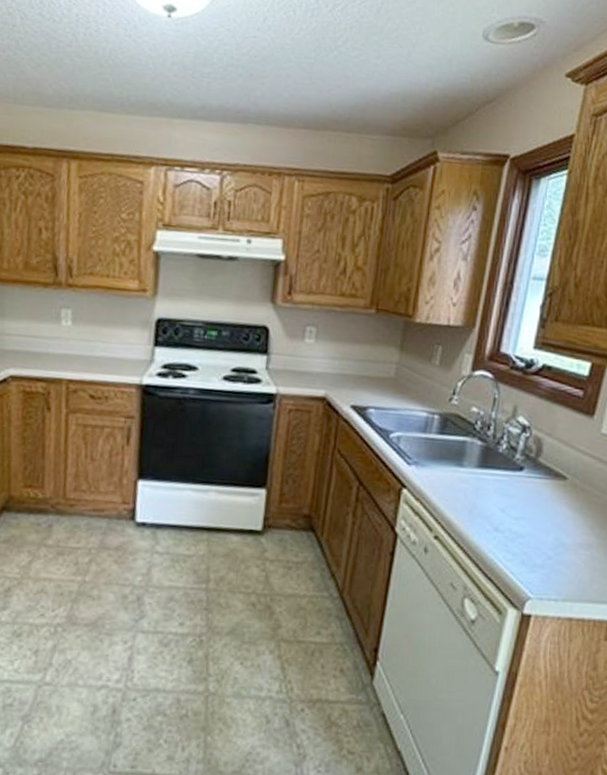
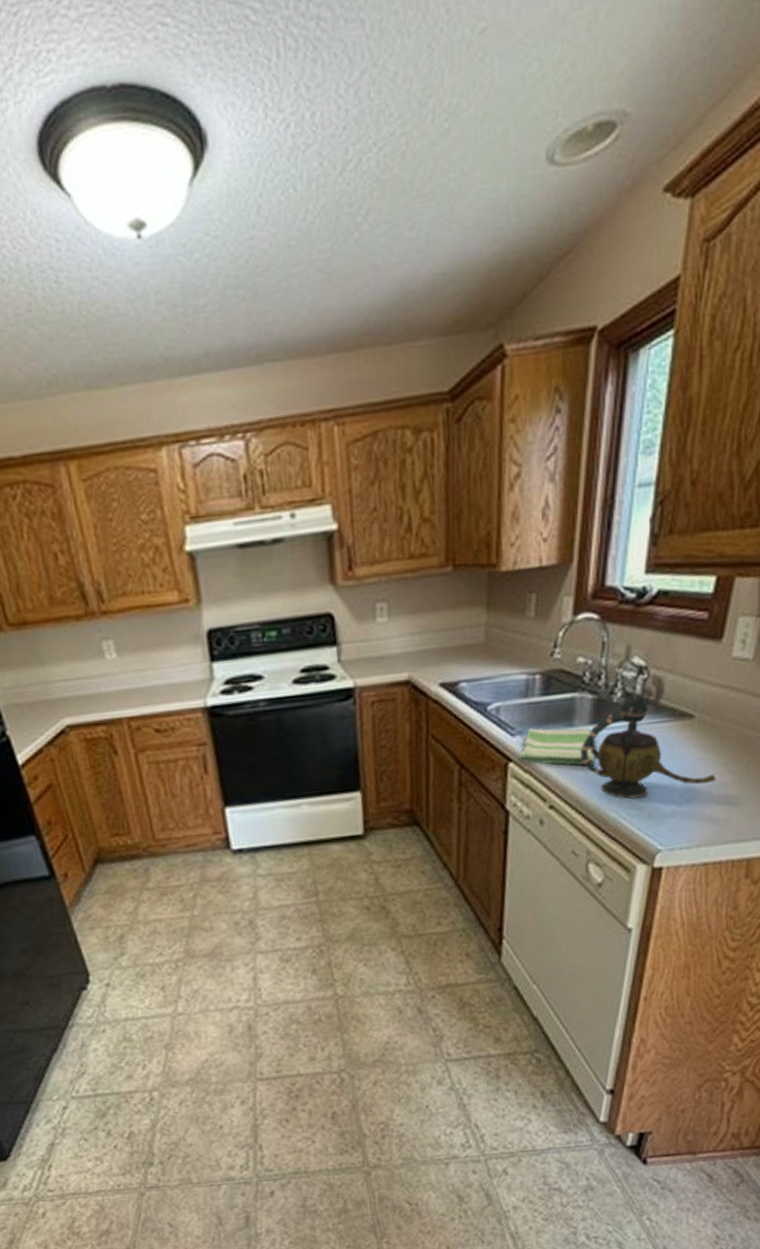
dish towel: none [412,461,479,505] -> present [518,728,595,765]
teapot: none [466,445,583,545] -> present [580,692,716,799]

